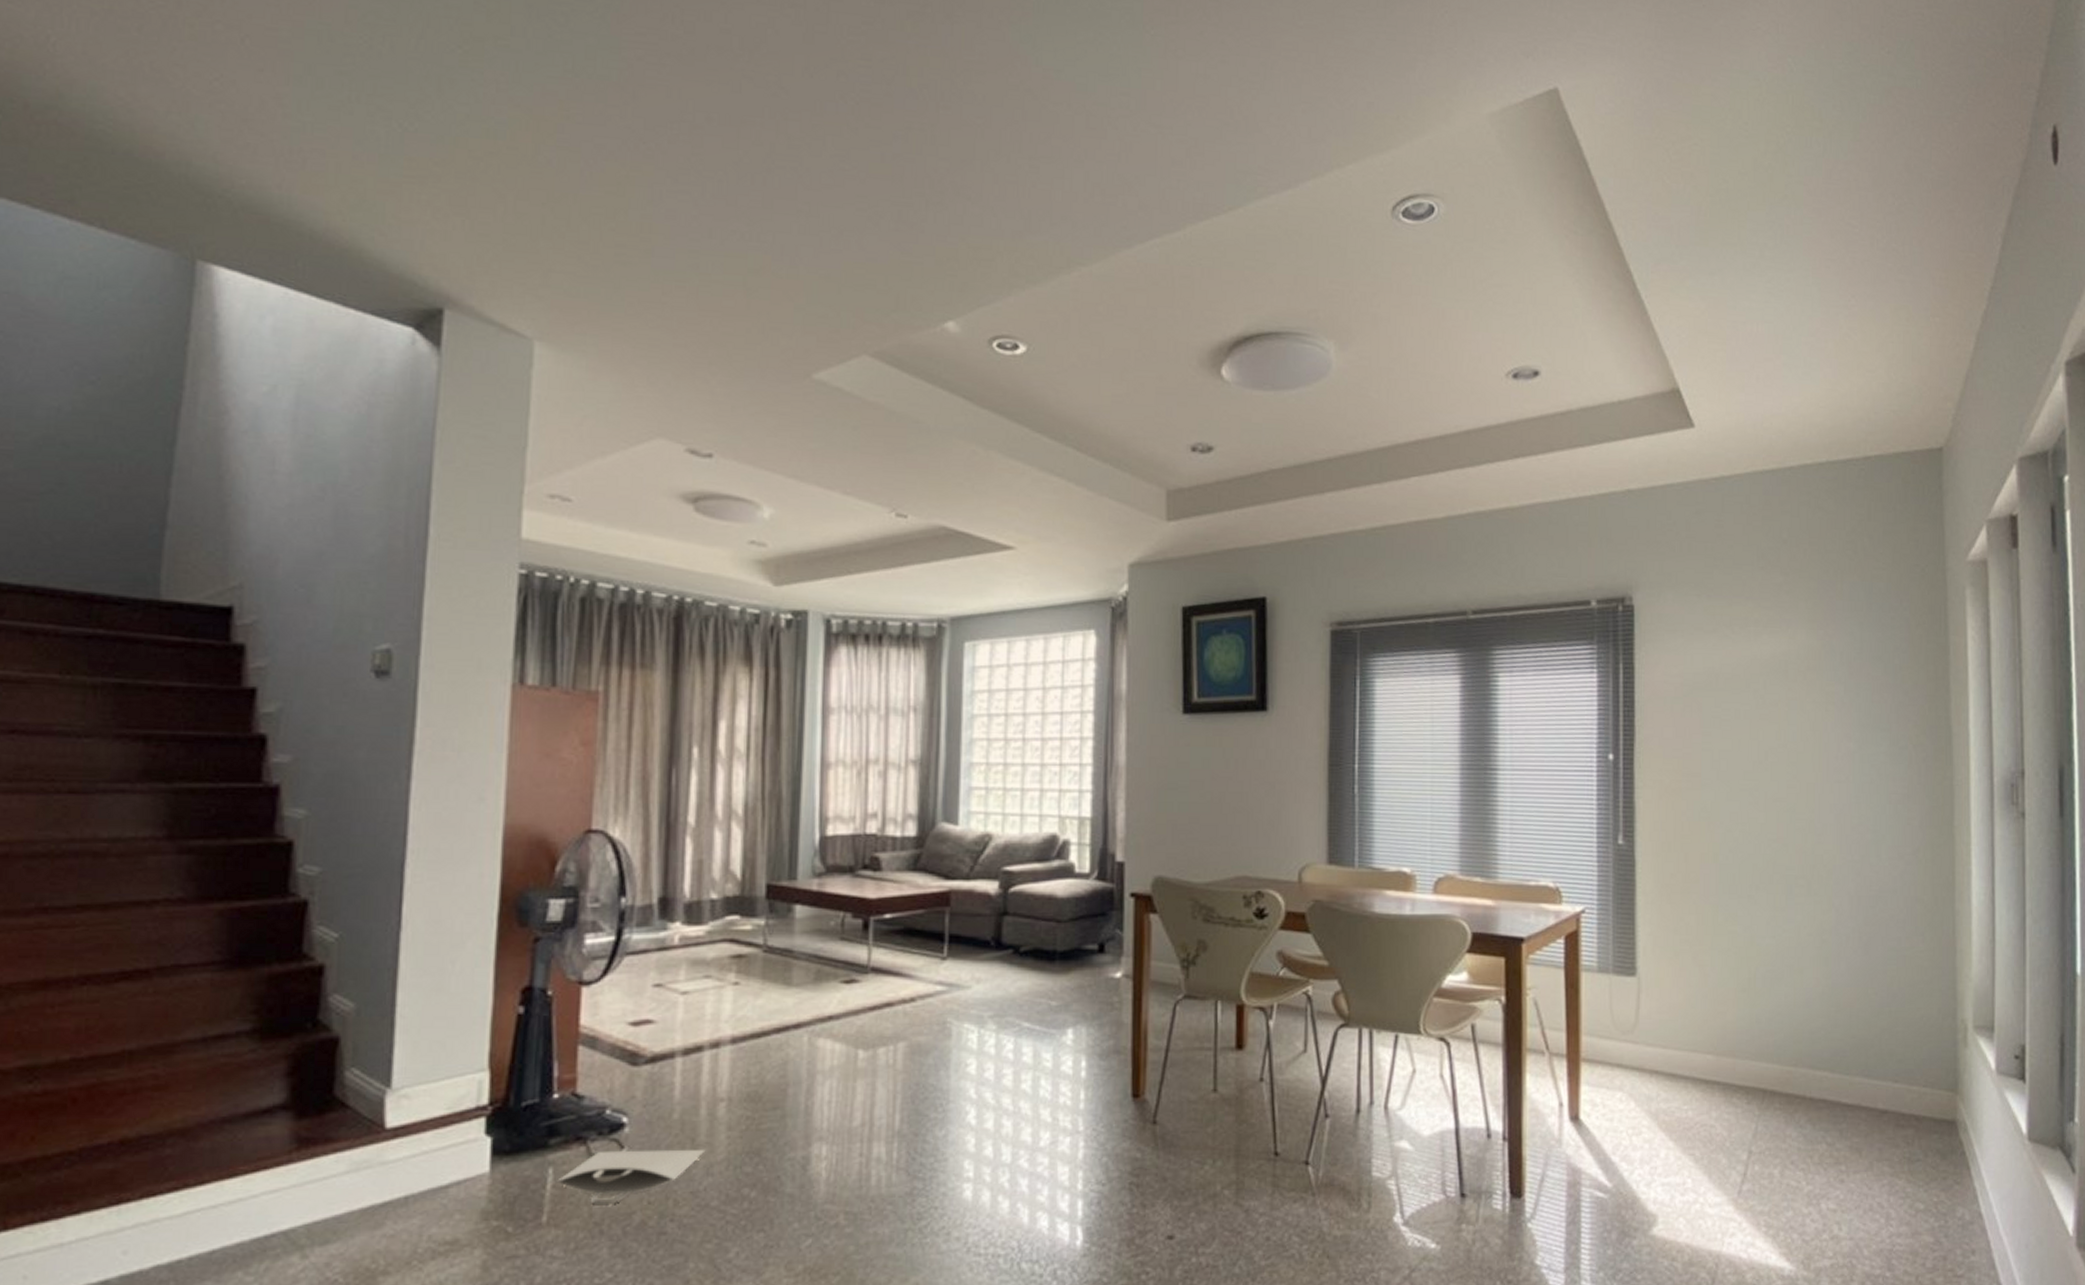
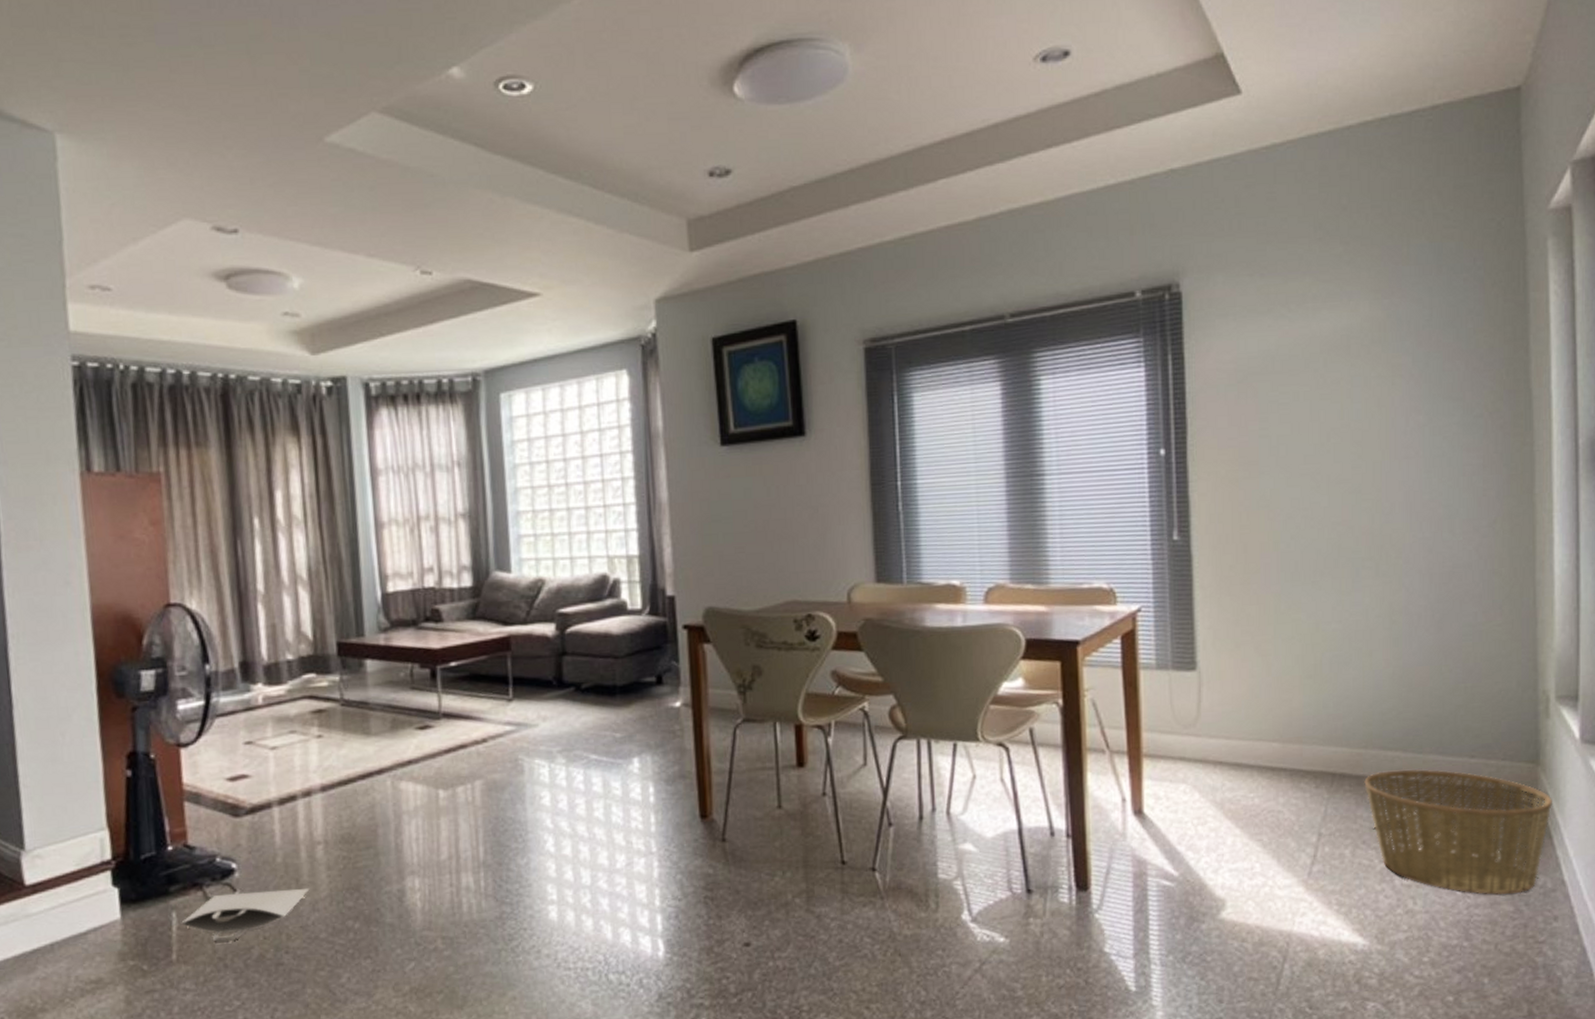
basket: none [1793,1090,1971,1225] -> present [1364,769,1553,895]

